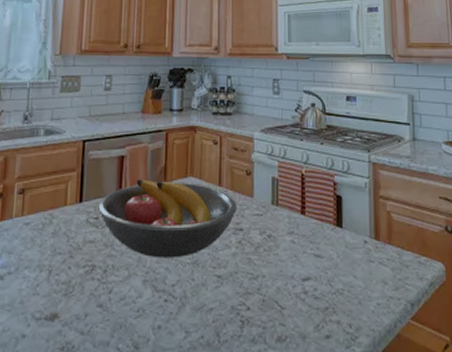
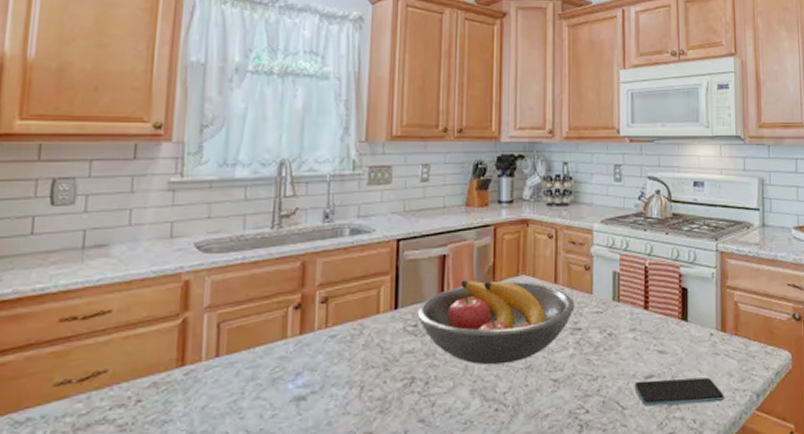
smartphone: none [292,282,379,309] -> present [634,377,724,407]

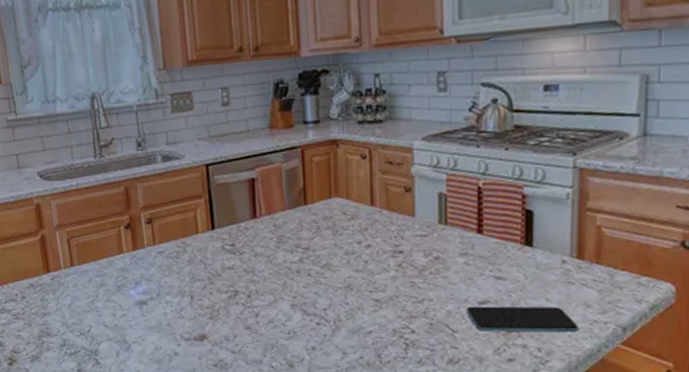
fruit bowl: present [417,280,575,365] -> none [232,202,395,283]

